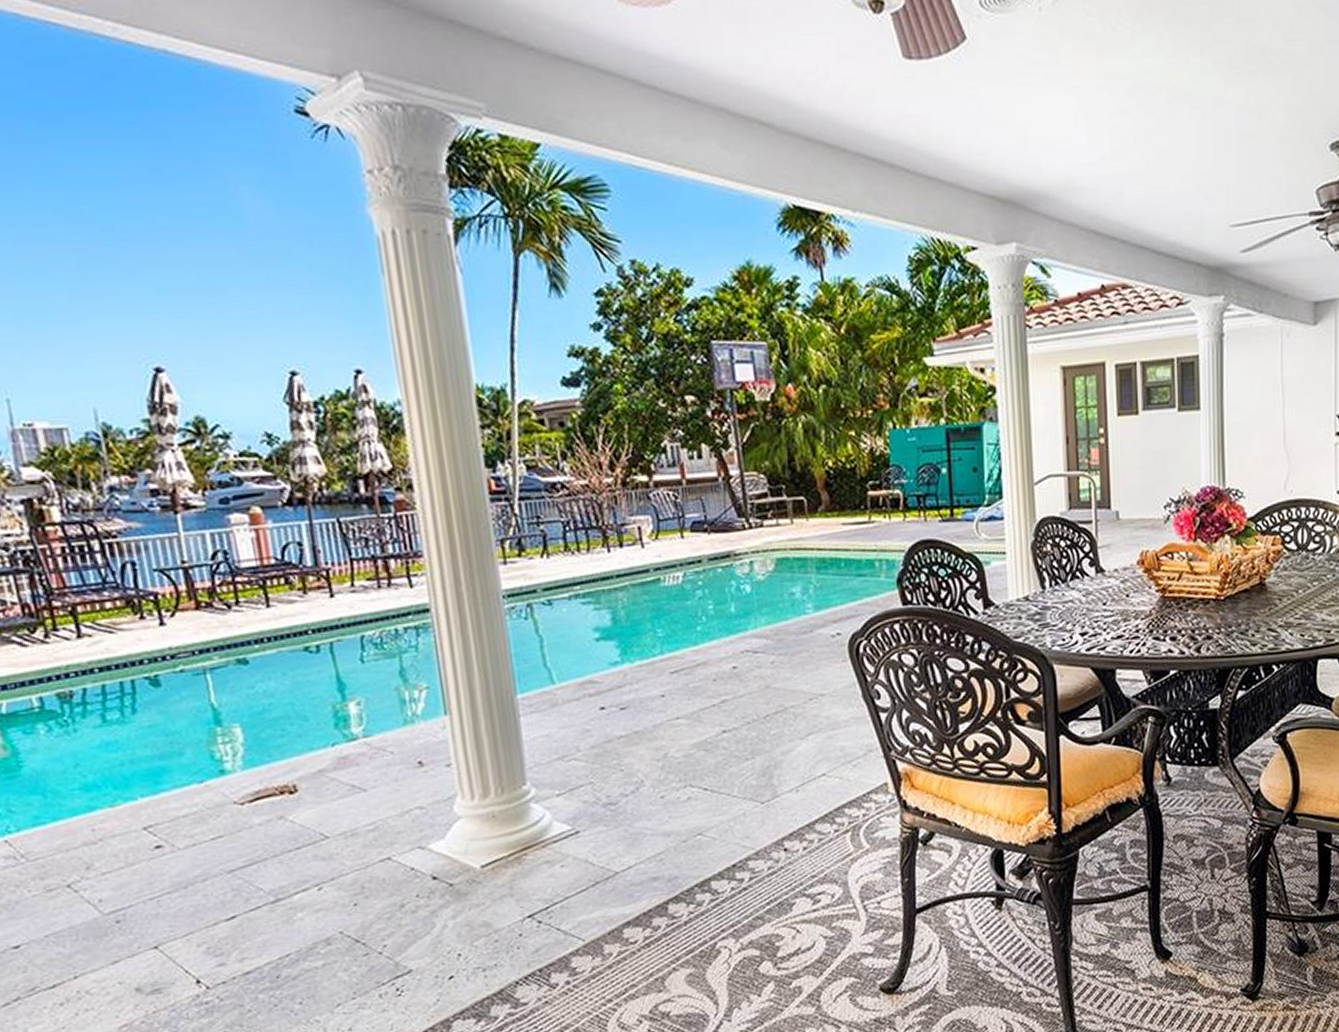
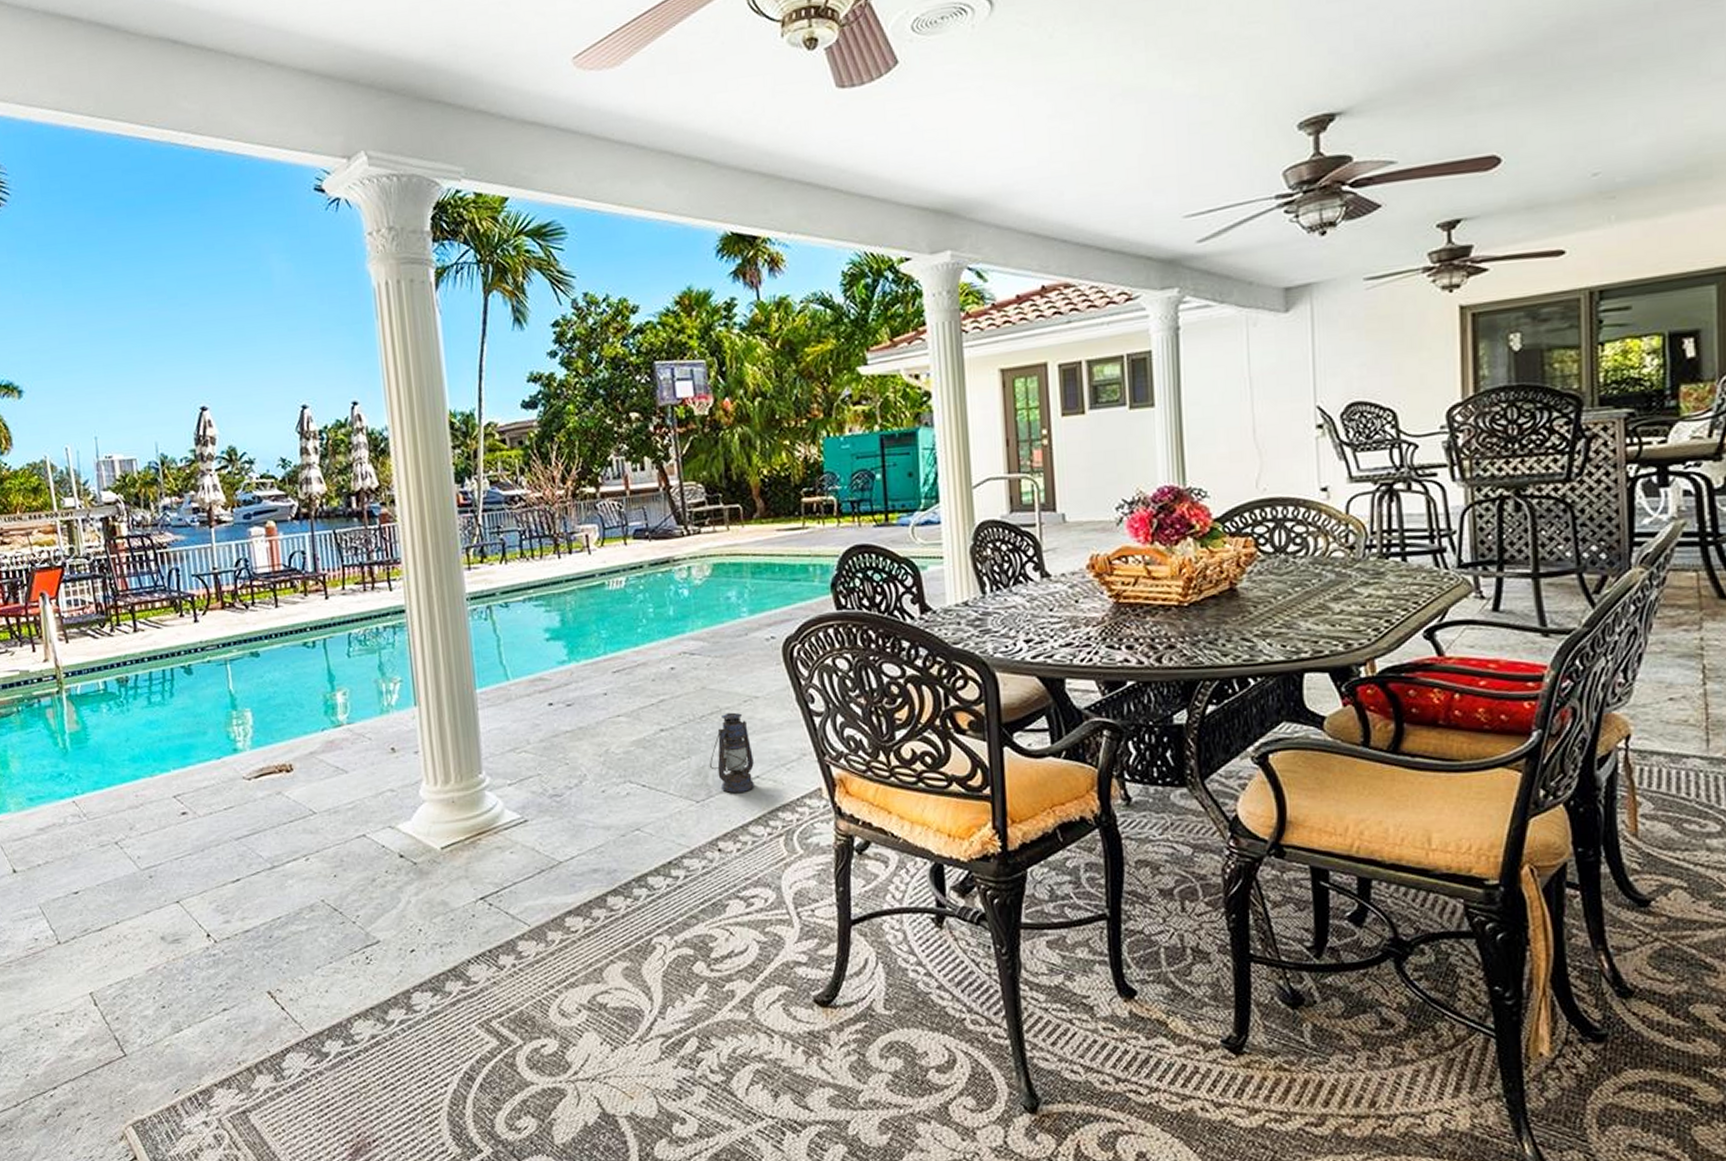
lantern: none [775,710,820,792] -> present [710,712,754,793]

